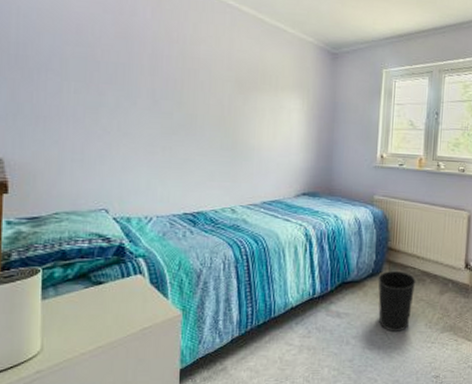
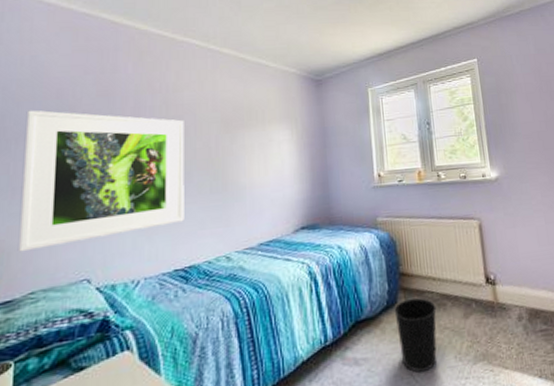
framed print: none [42,42,199,176] -> present [17,110,184,252]

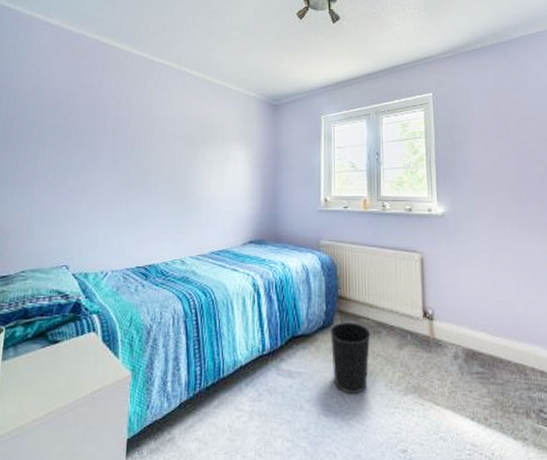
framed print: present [17,110,184,252] -> none [14,116,155,236]

